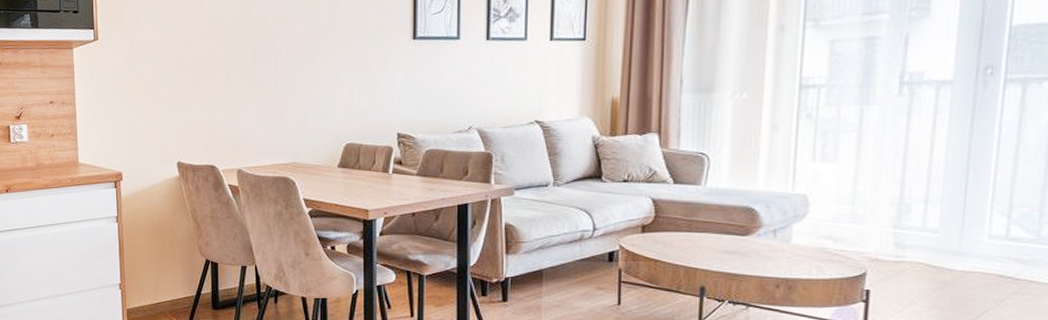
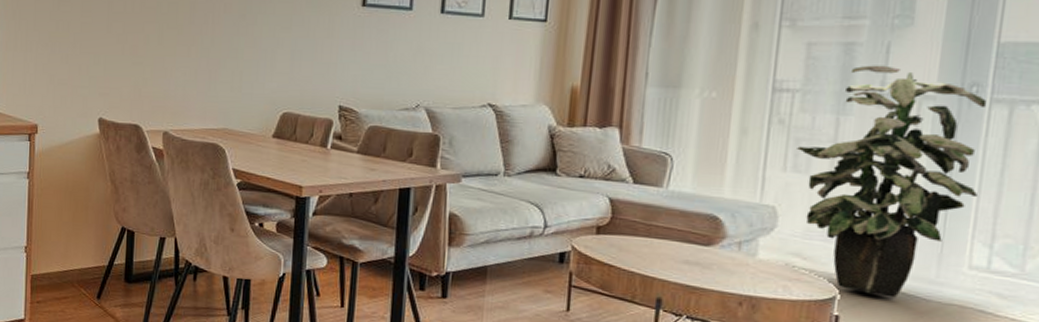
indoor plant: none [824,56,1002,270] -> present [797,65,988,298]

